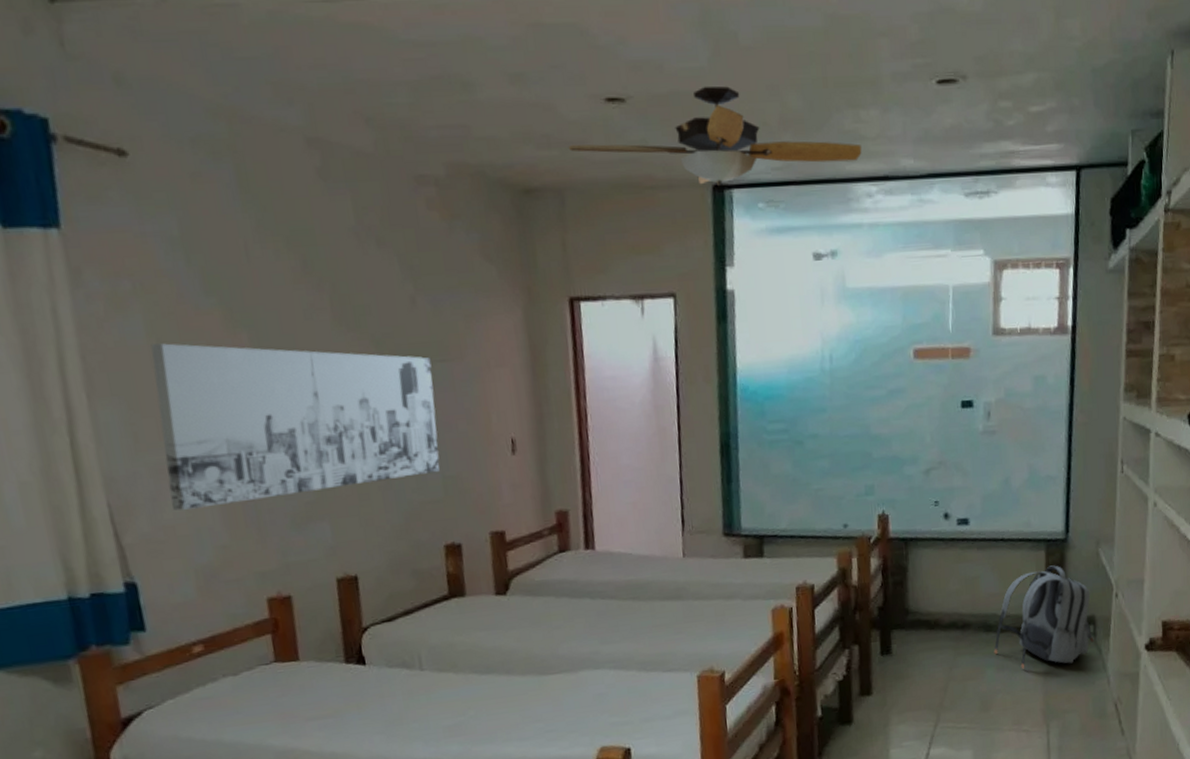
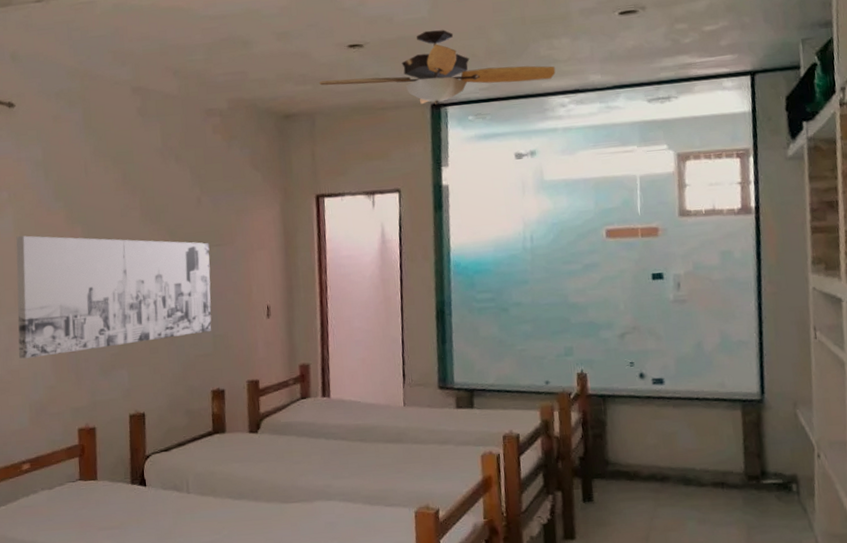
backpack: present [994,565,1094,670] -> none [694,424,798,524]

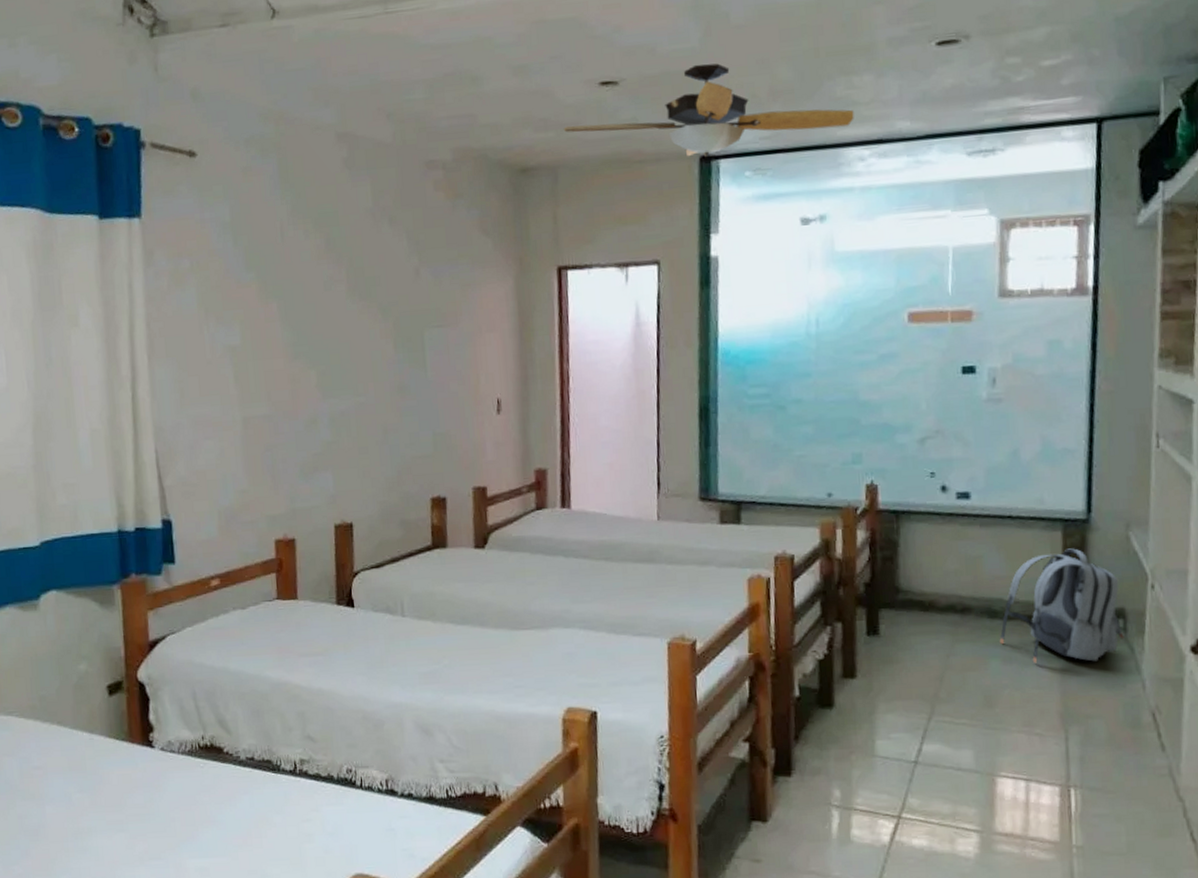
wall art: present [16,235,212,359] -> none [200,312,432,459]
backpack: none [694,424,798,524] -> present [999,548,1125,664]

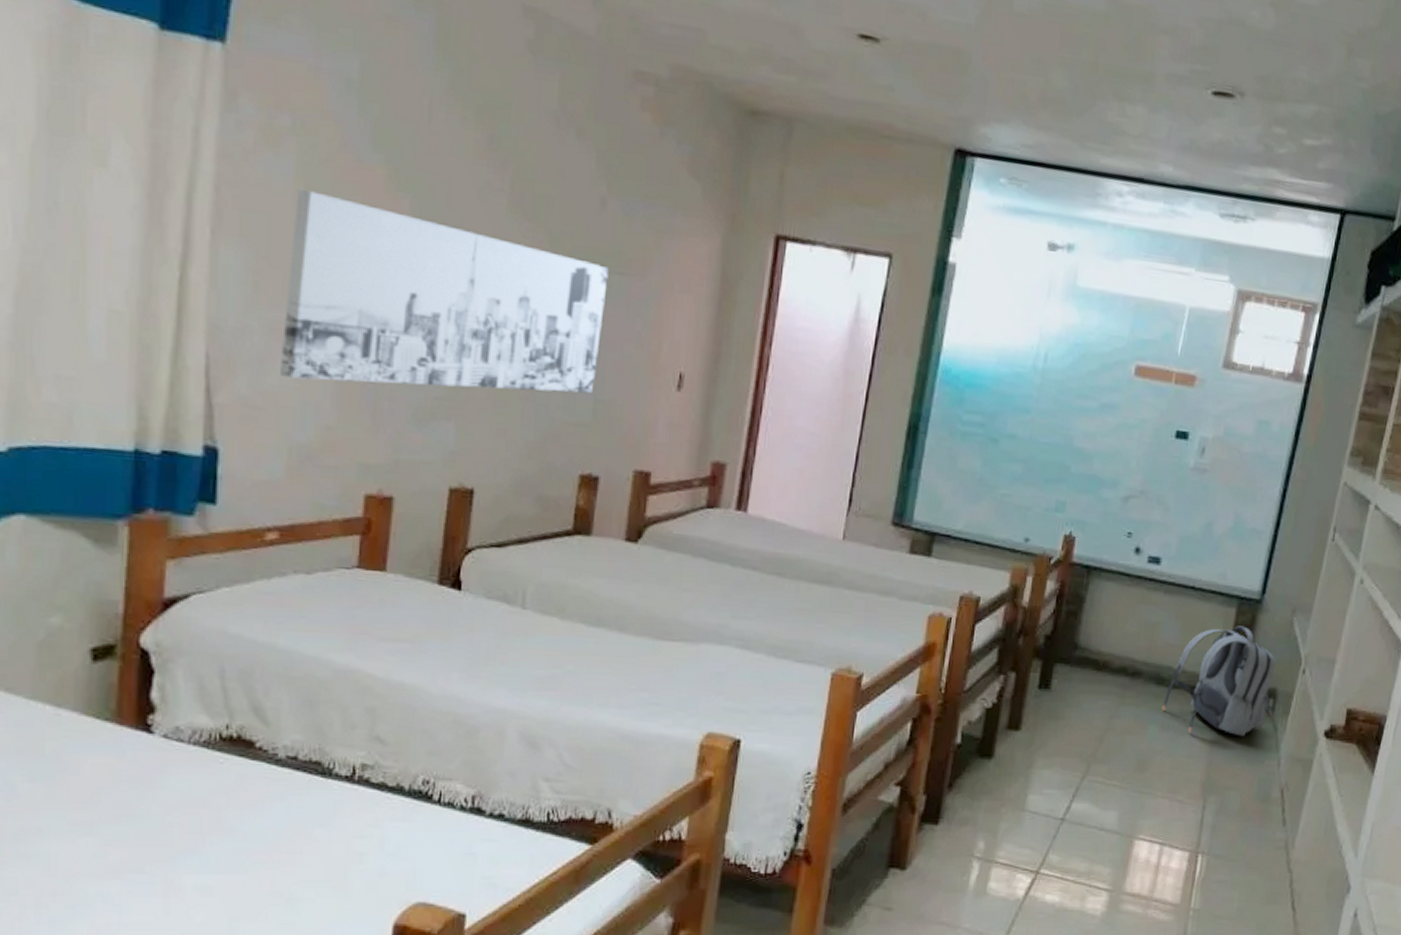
wall art: none [200,312,432,459] -> present [279,189,609,394]
ceiling fan: present [563,63,854,157] -> none [808,44,1121,156]

